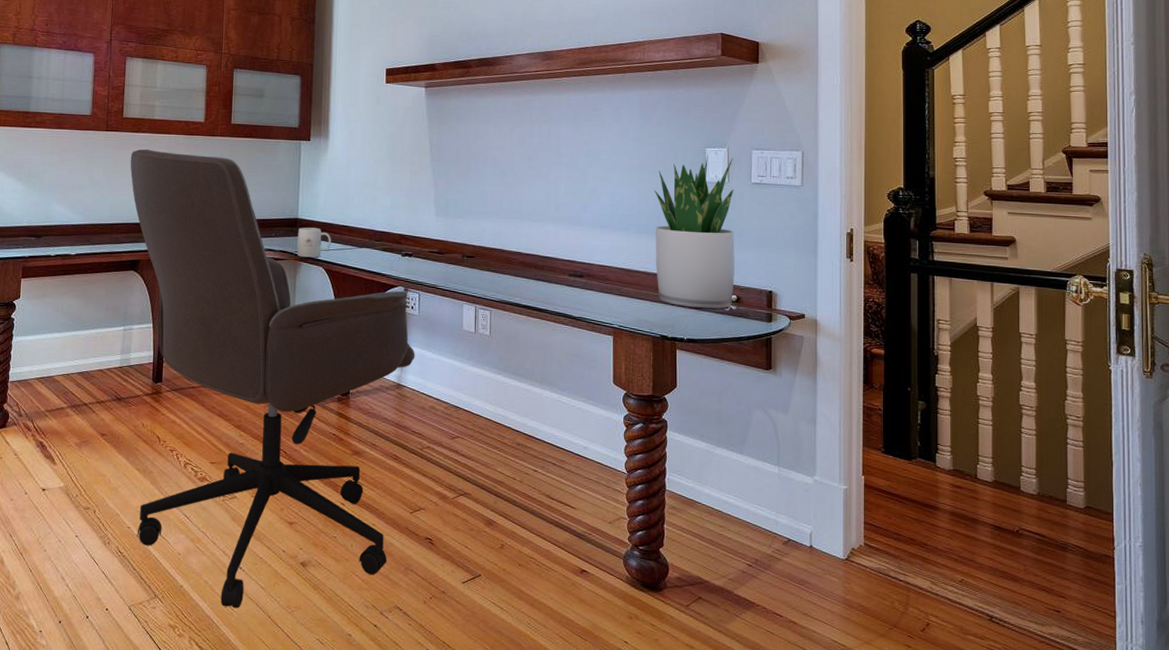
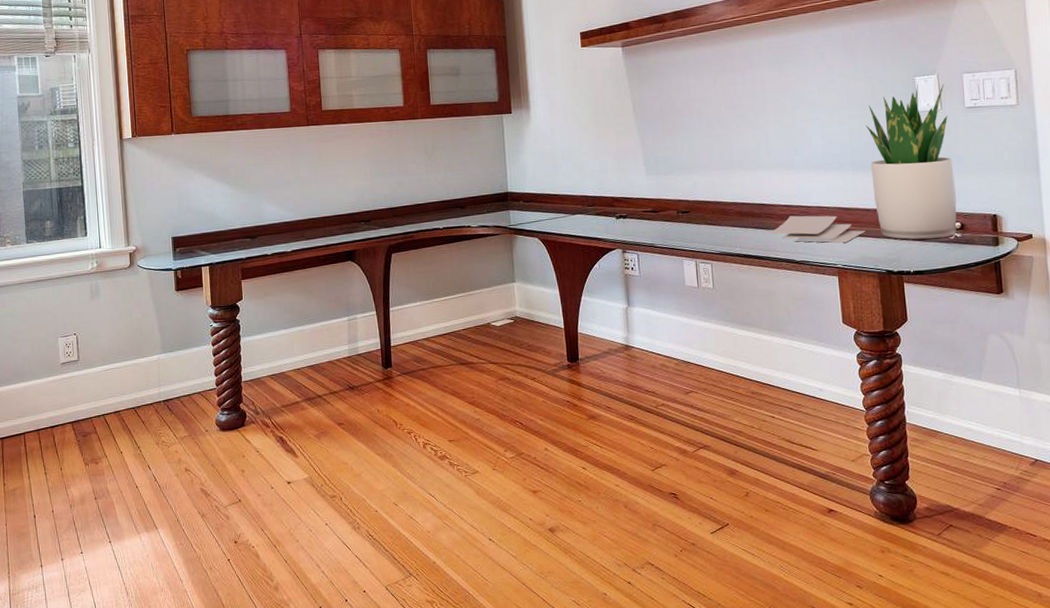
office chair: present [130,148,415,609] -> none [334,139,641,579]
mug: present [297,227,331,258] -> none [509,199,544,230]
papers: none [549,271,644,304] -> present [768,215,865,243]

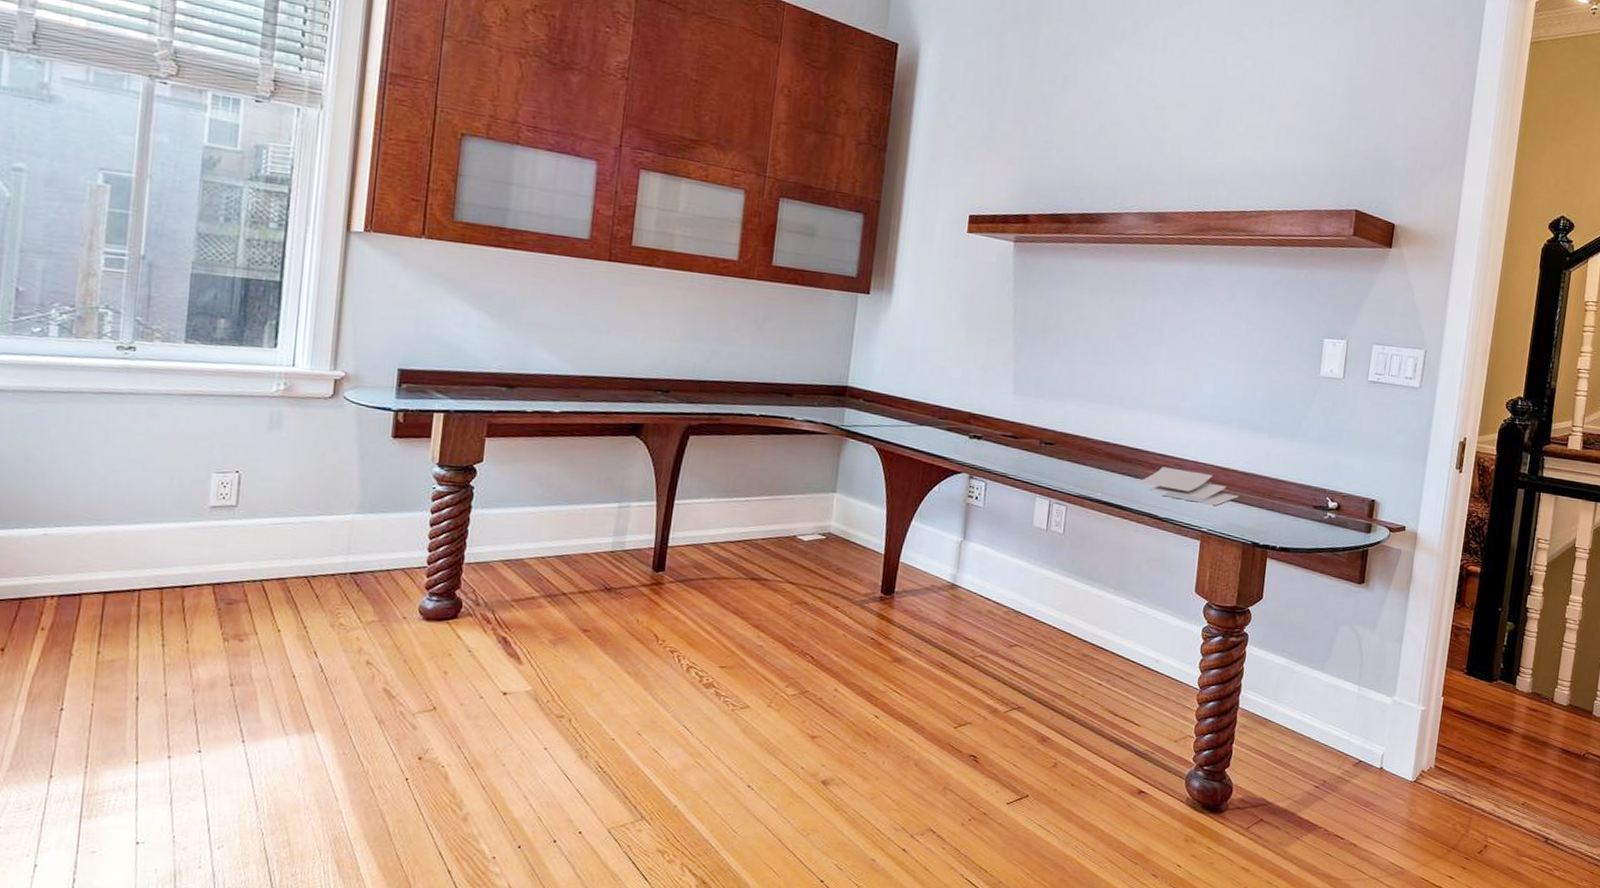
planter: present [865,84,957,240] -> none [1254,347,1352,517]

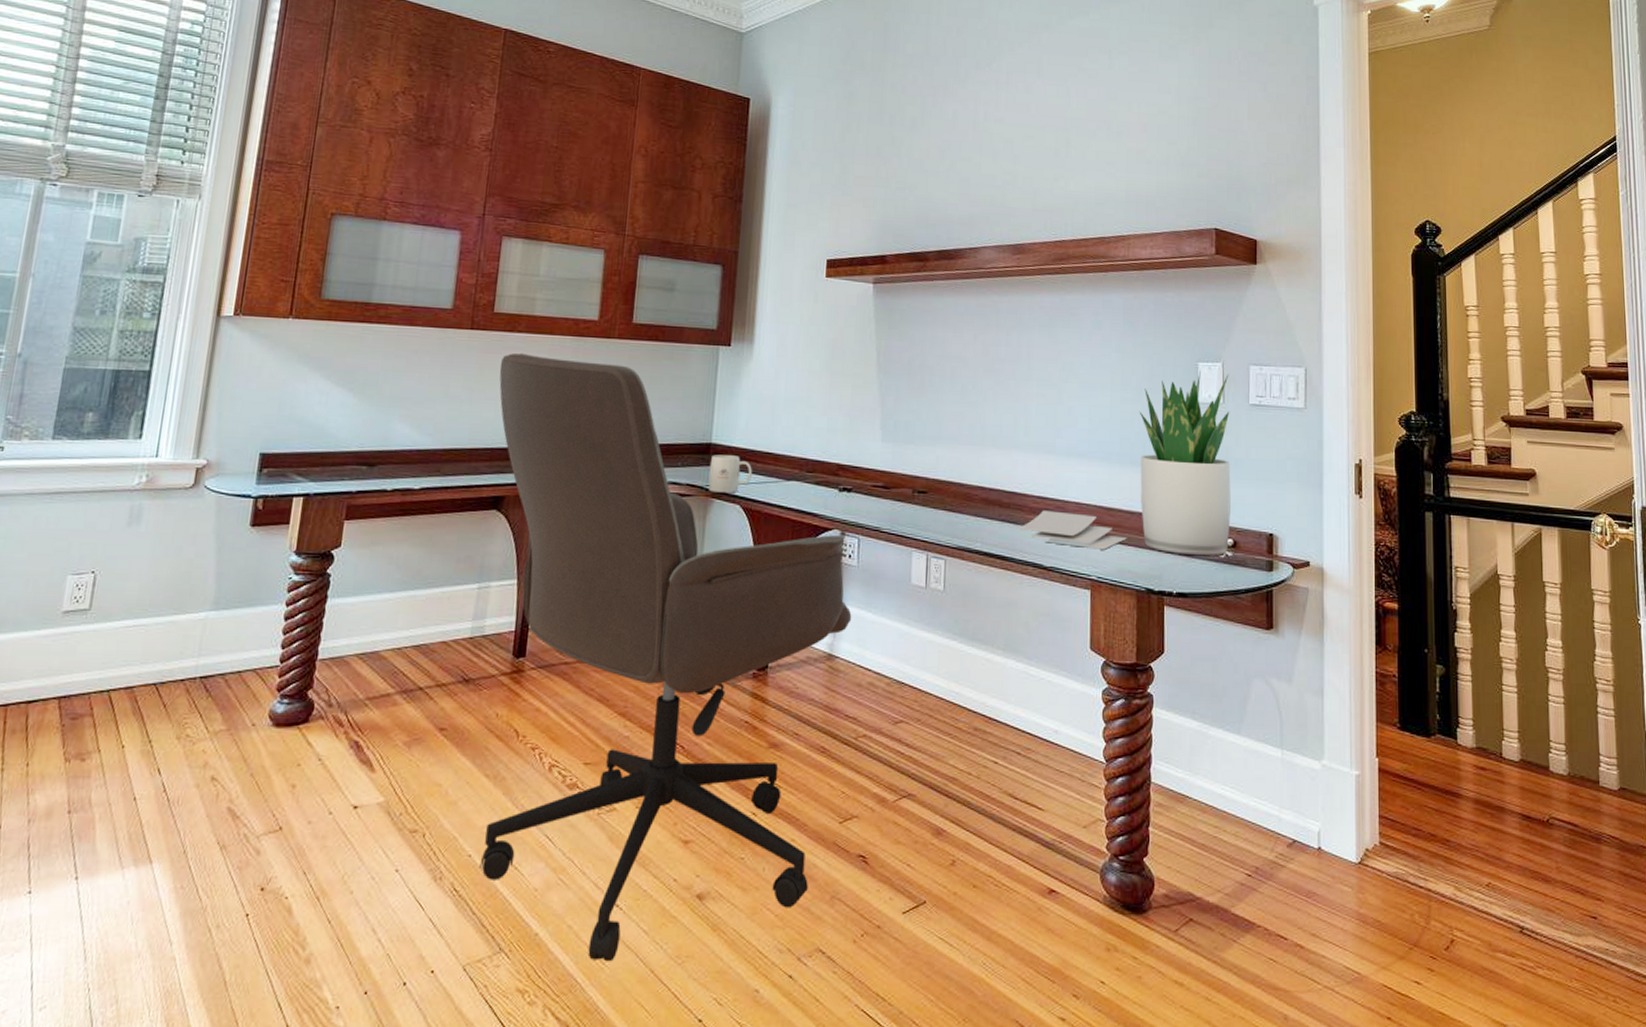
office chair: none [622,287,976,832] -> present [479,352,852,962]
mug: none [843,397,887,434] -> present [708,454,752,493]
planter: none [1254,347,1352,517] -> present [1139,371,1231,557]

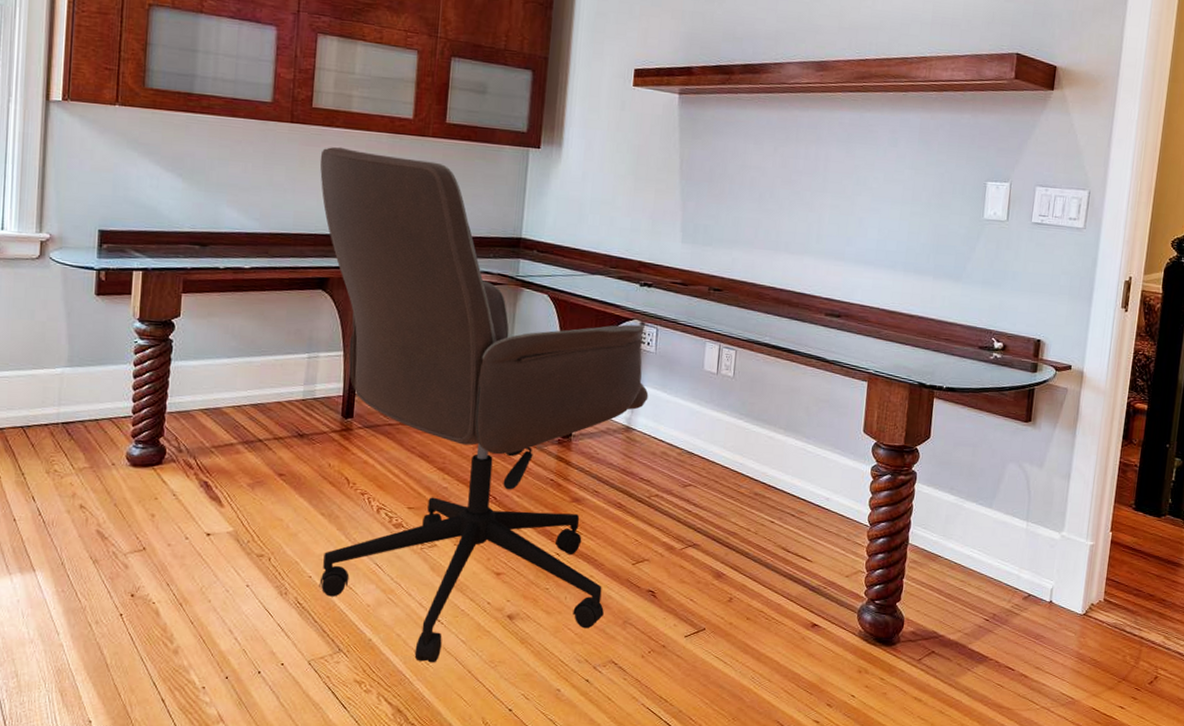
mug: present [708,454,752,493] -> none [518,248,560,284]
papers: present [1016,510,1127,550] -> none [803,310,905,348]
planter: present [1139,371,1231,557] -> none [920,190,1015,357]

